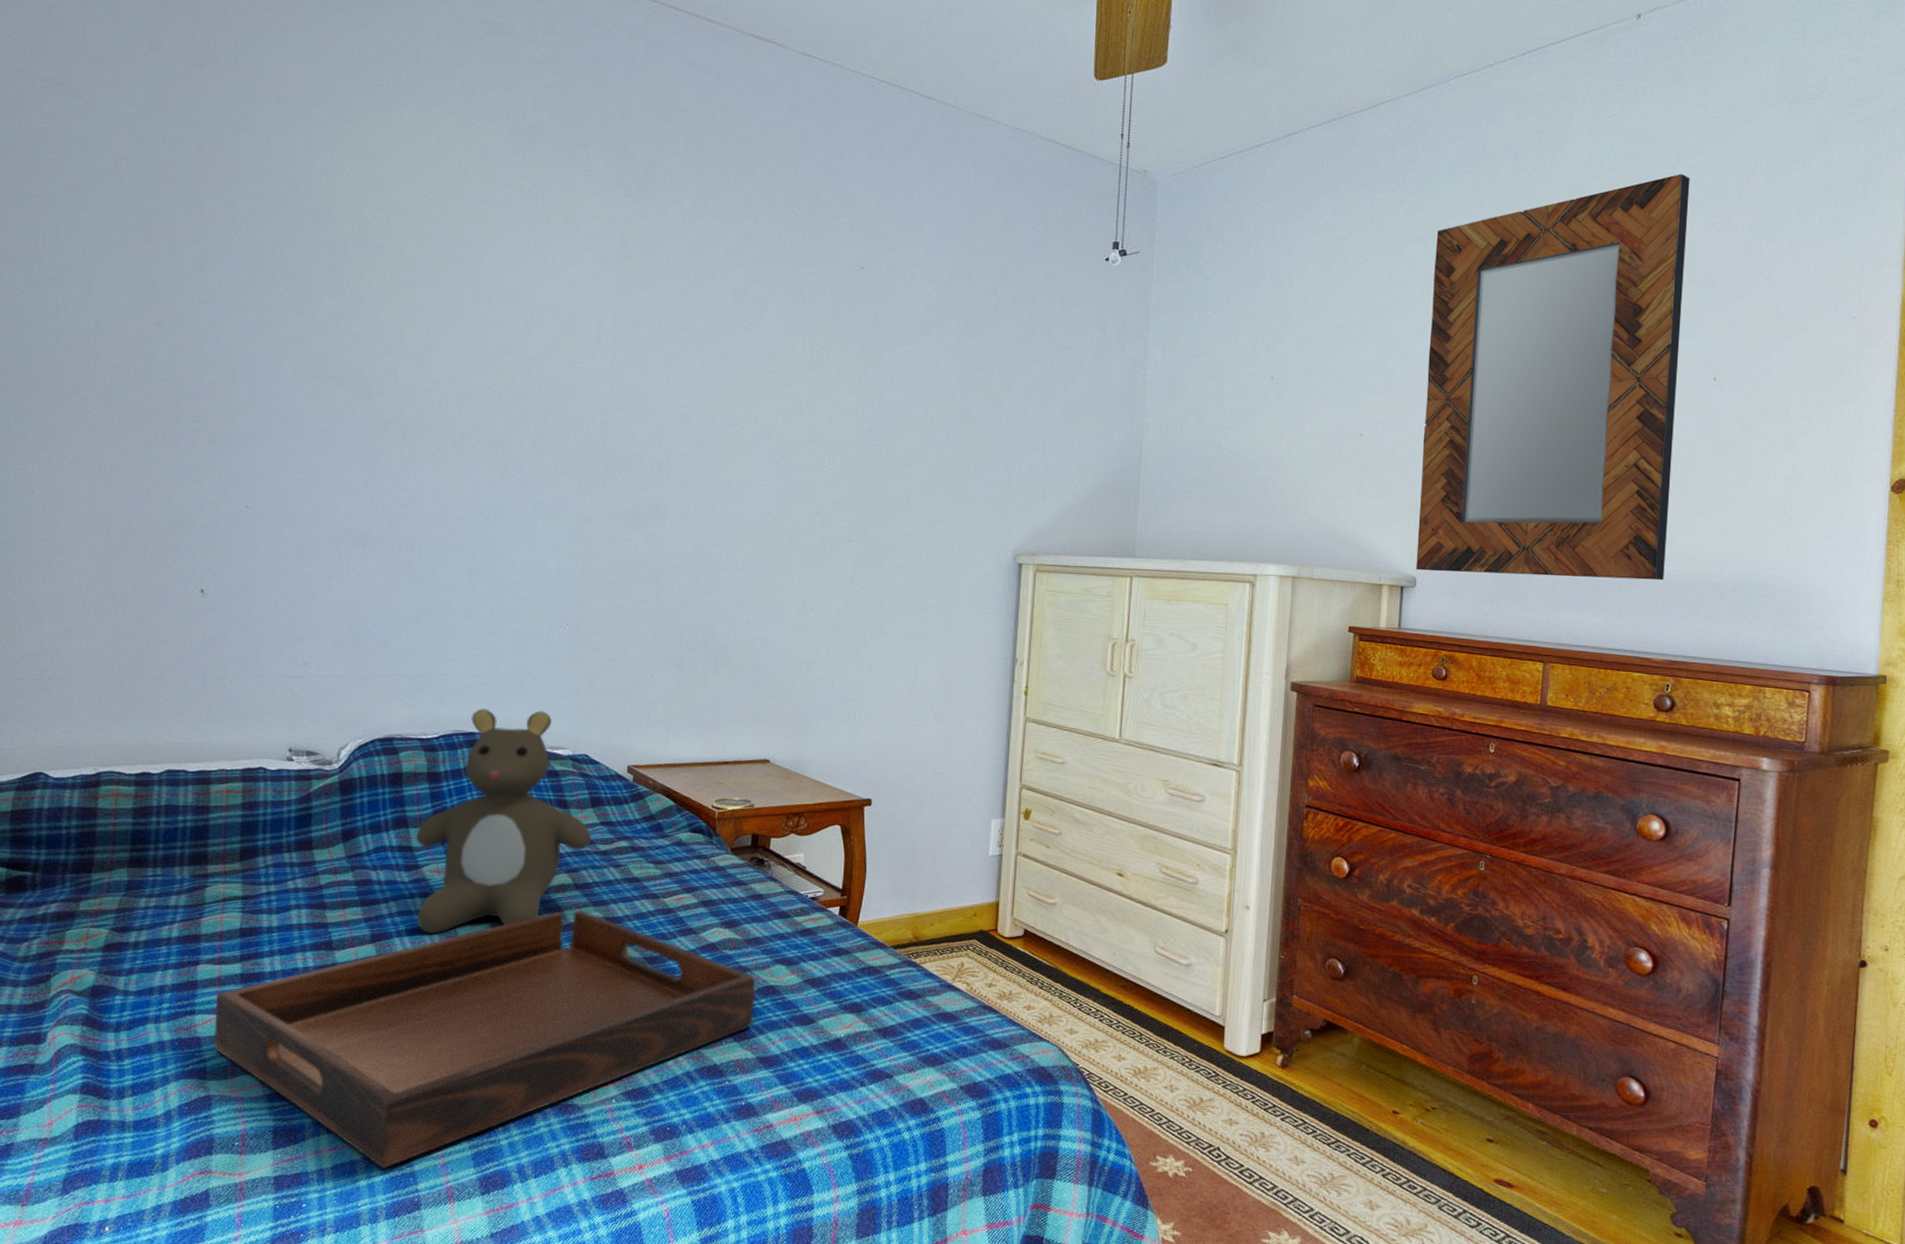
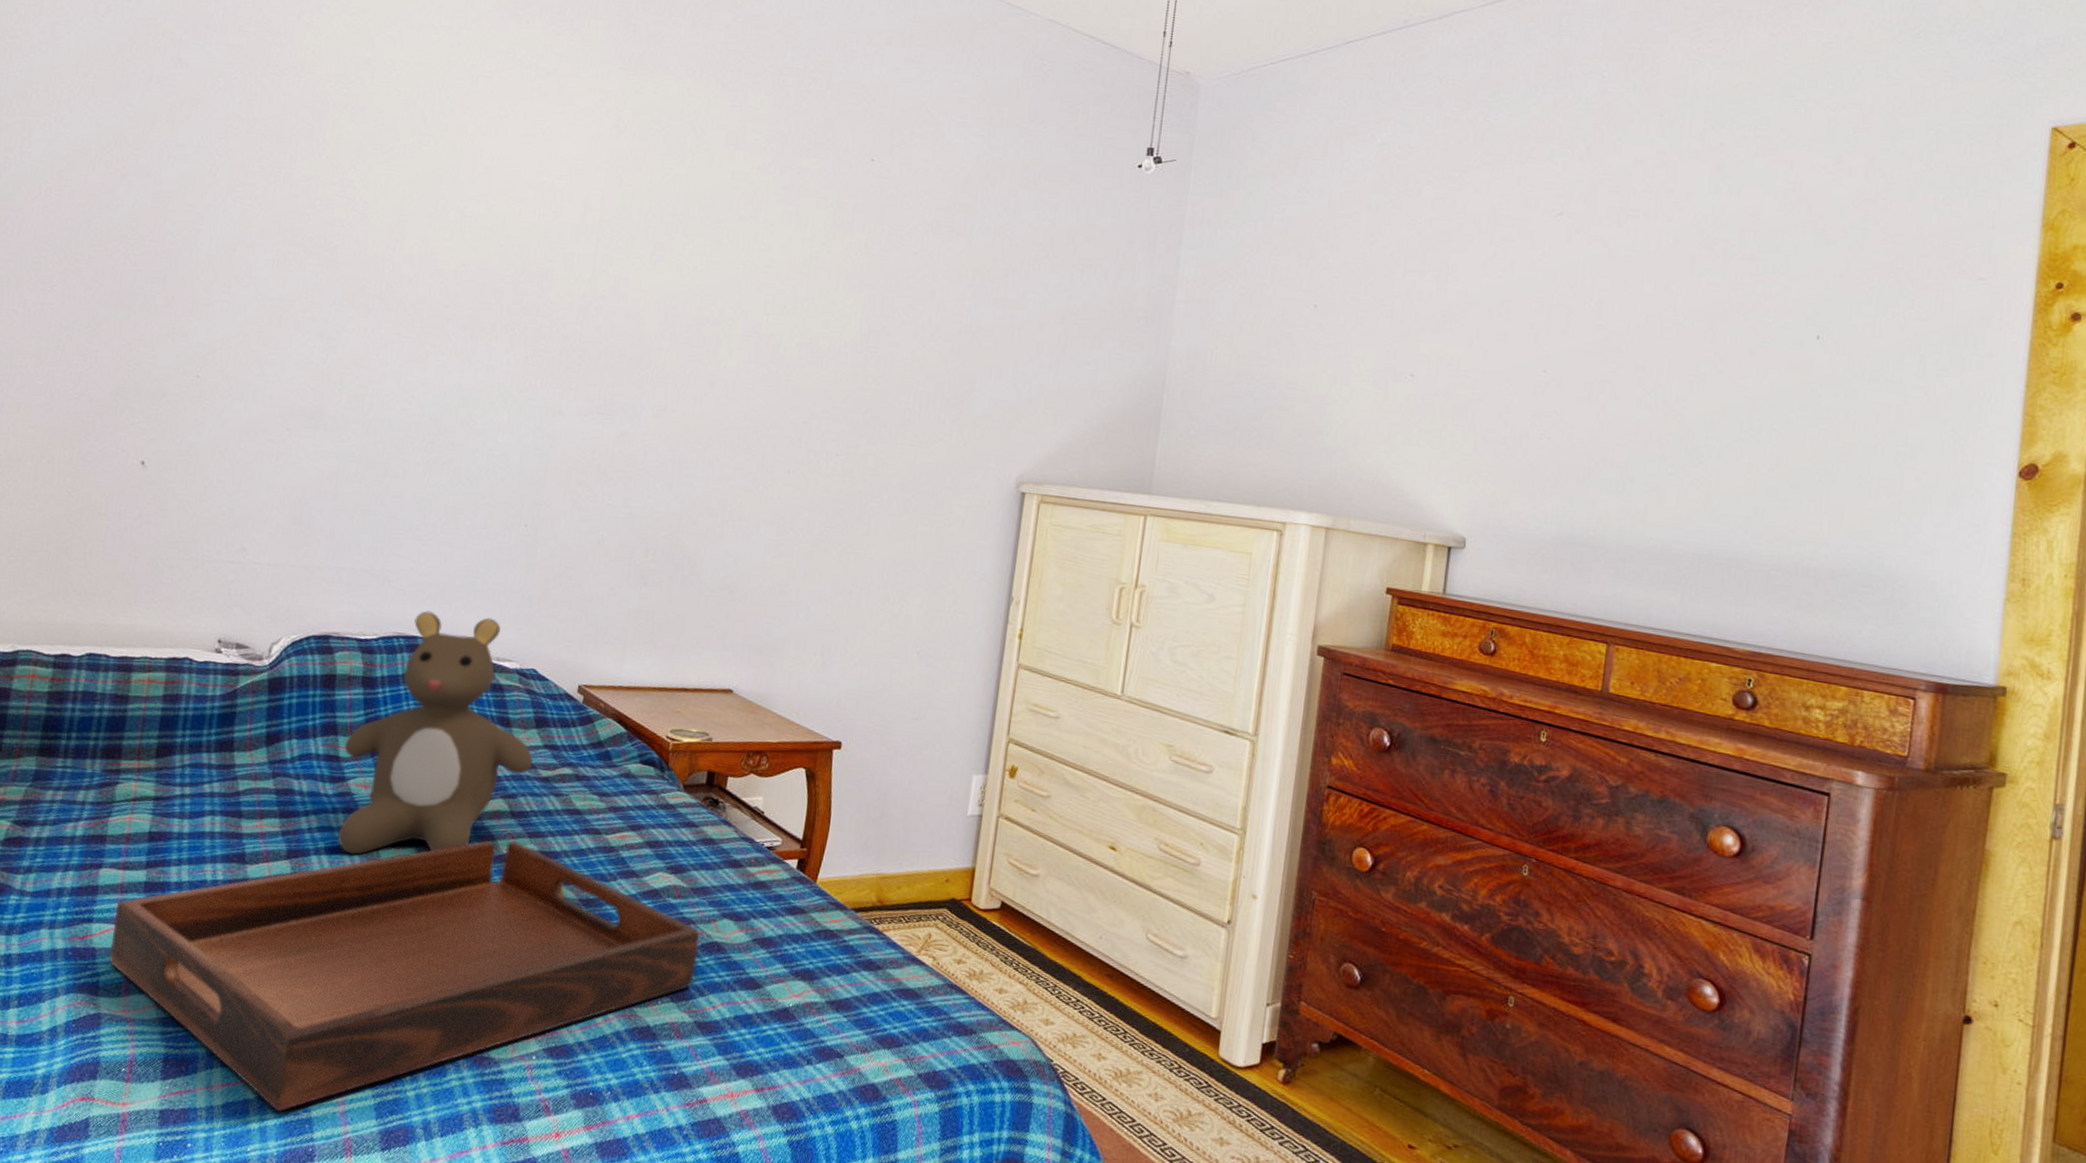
home mirror: present [1416,173,1690,581] -> none [1466,107,1799,561]

